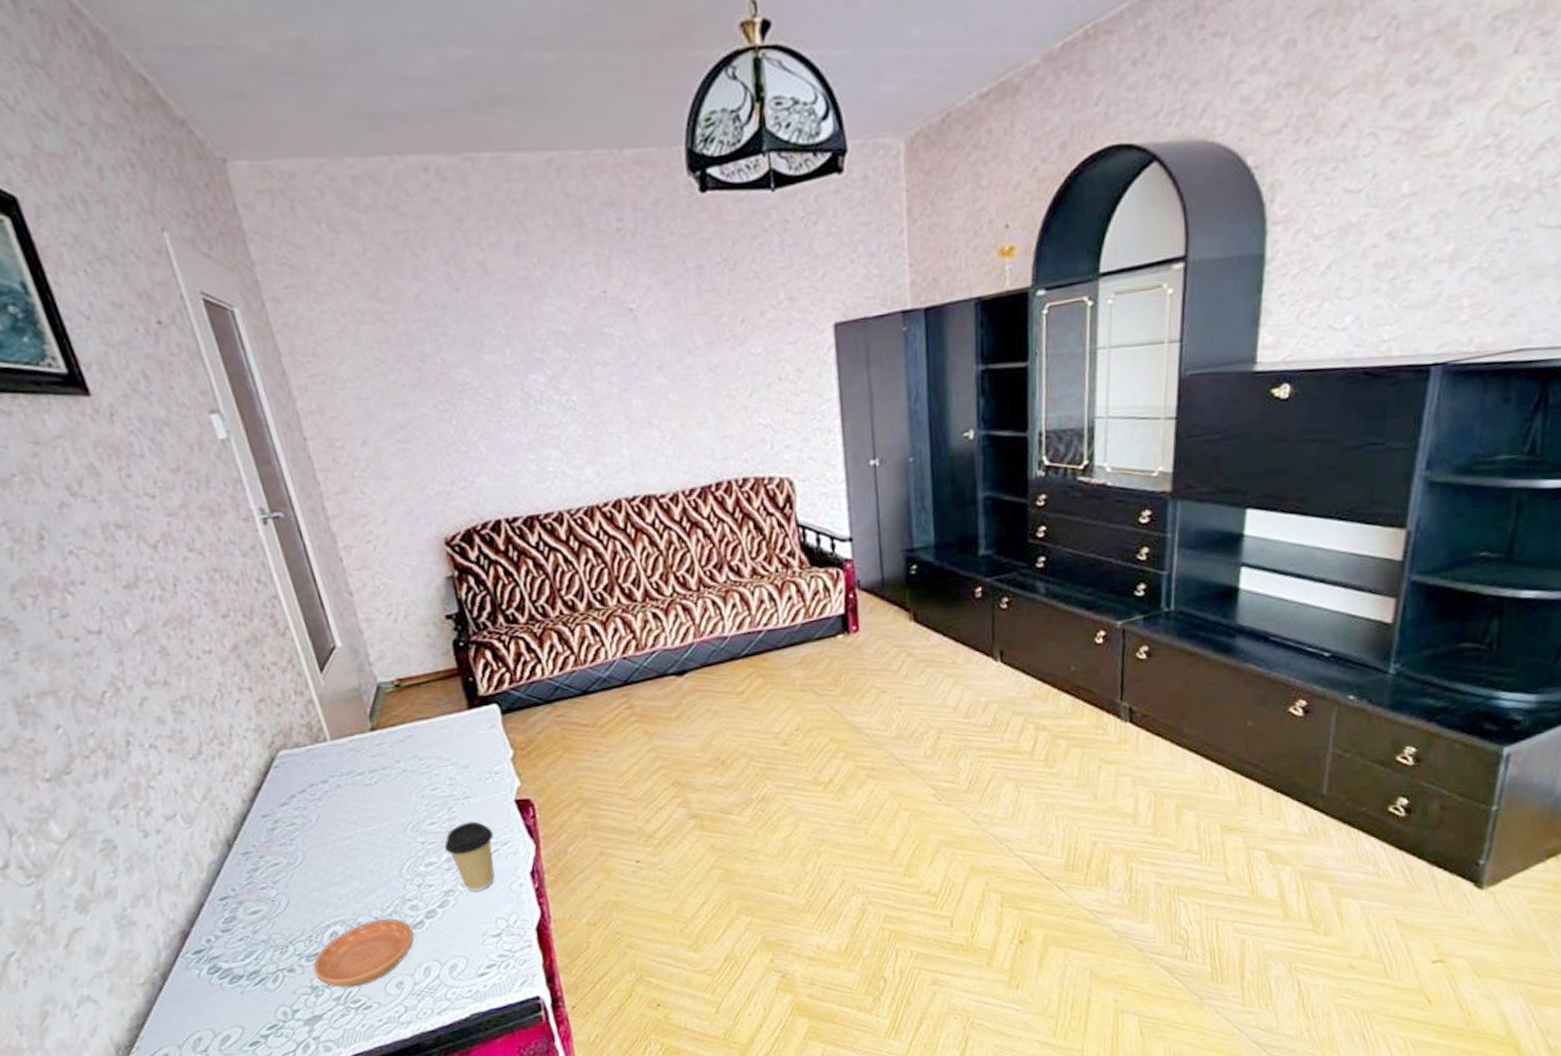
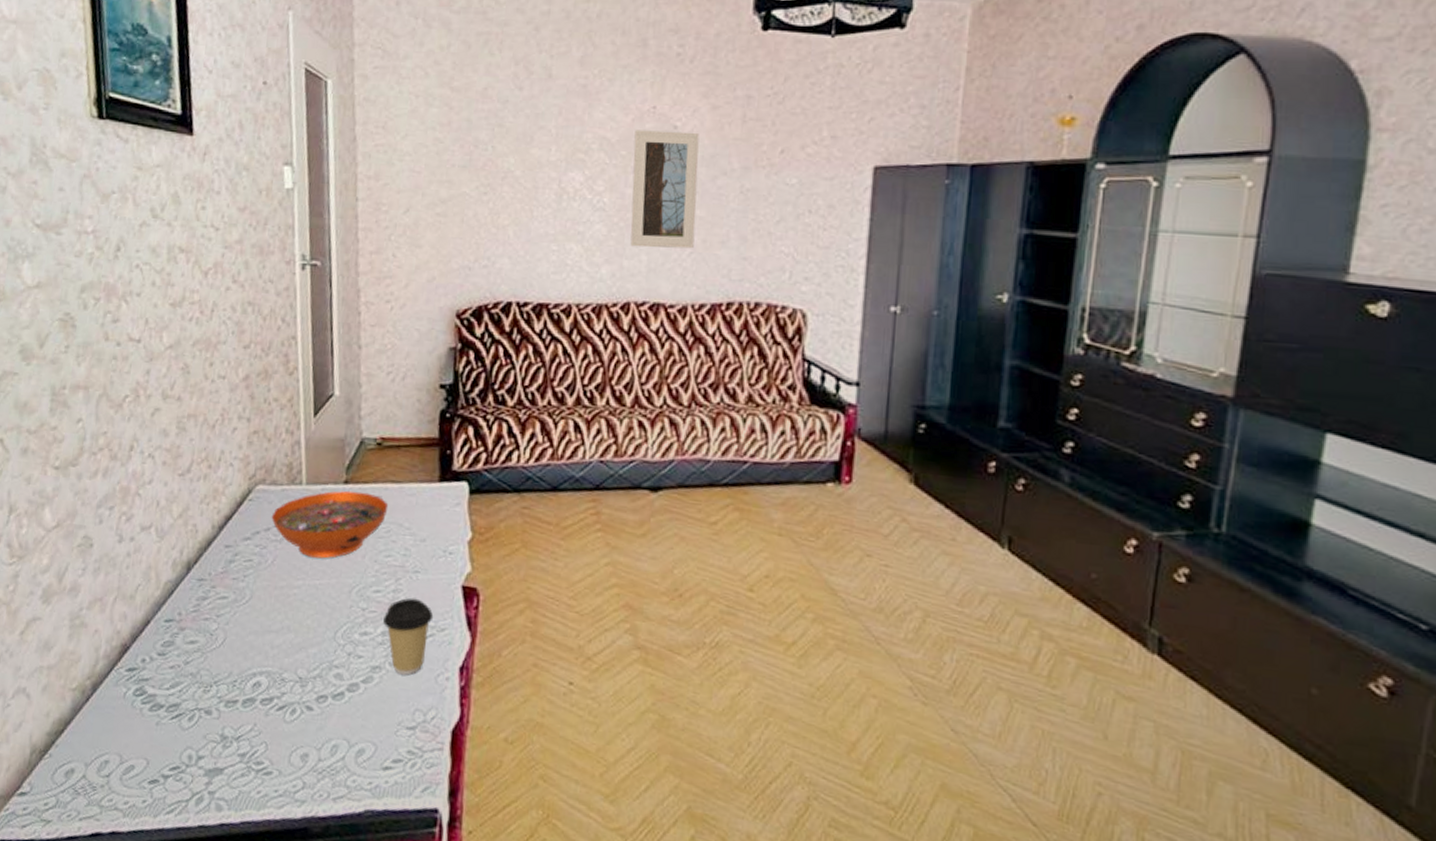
decorative bowl: none [303,734,423,808] -> present [271,490,389,559]
saucer: present [313,918,414,988] -> none [228,680,332,747]
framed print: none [589,312,673,443] -> present [630,130,700,249]

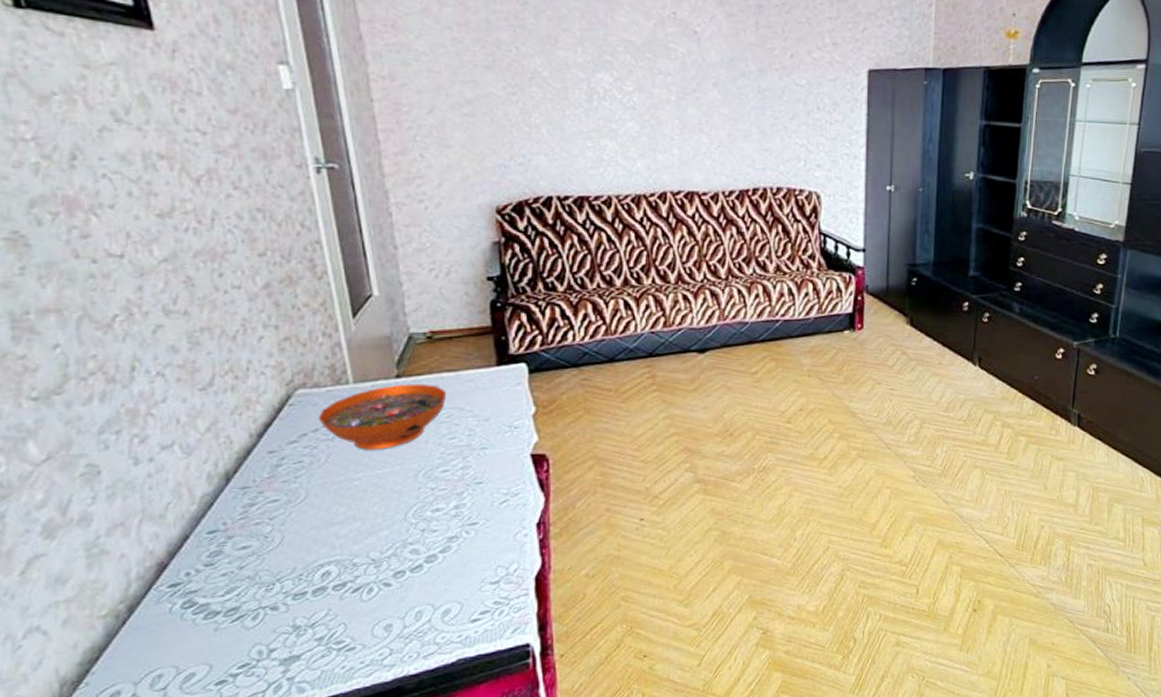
coffee cup: present [383,597,434,675] -> none [455,471,506,539]
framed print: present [630,130,700,249] -> none [658,34,720,143]

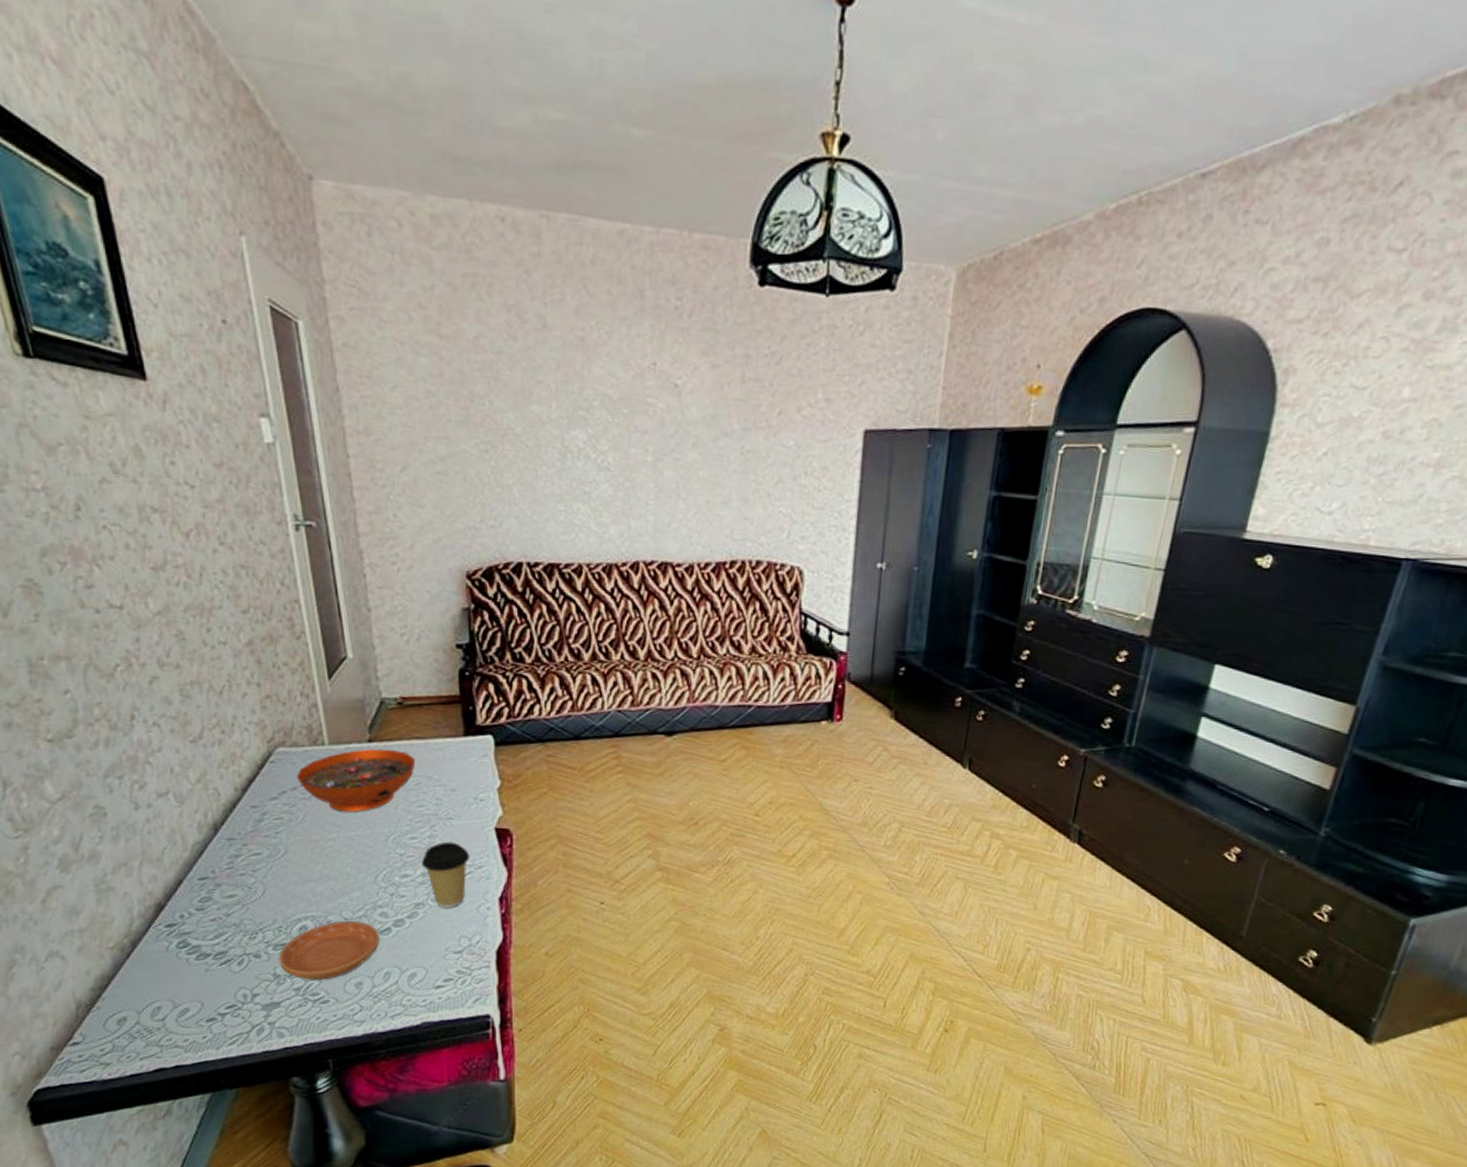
saucer: none [298,561,410,628] -> present [278,921,379,981]
coffee cup: none [455,471,506,539] -> present [422,841,470,908]

